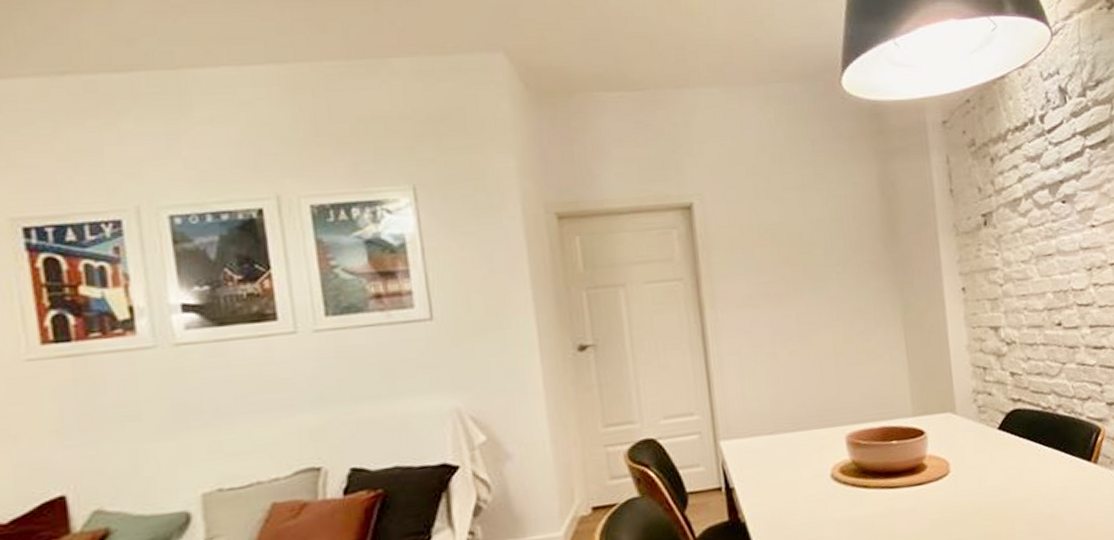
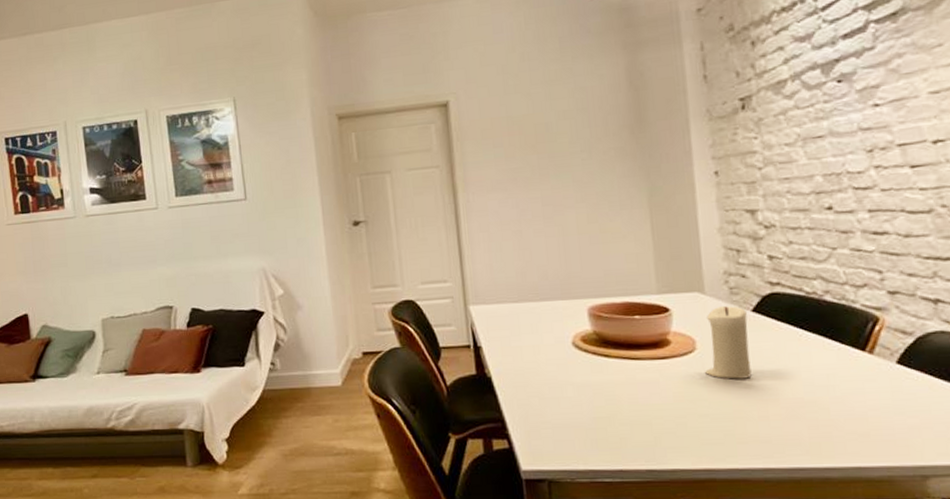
candle: none [959,425,999,500] -> present [705,306,752,379]

